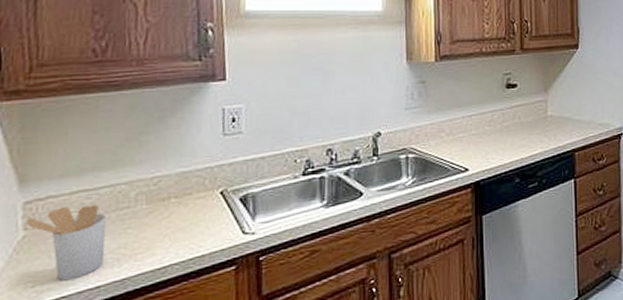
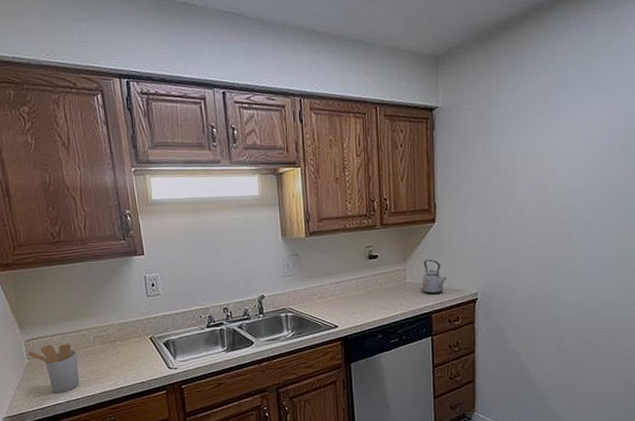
kettle: none [564,89,590,130] -> present [422,259,446,295]

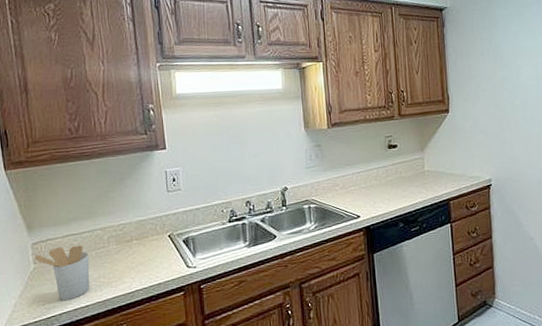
kettle: present [422,259,446,295] -> none [439,147,462,182]

